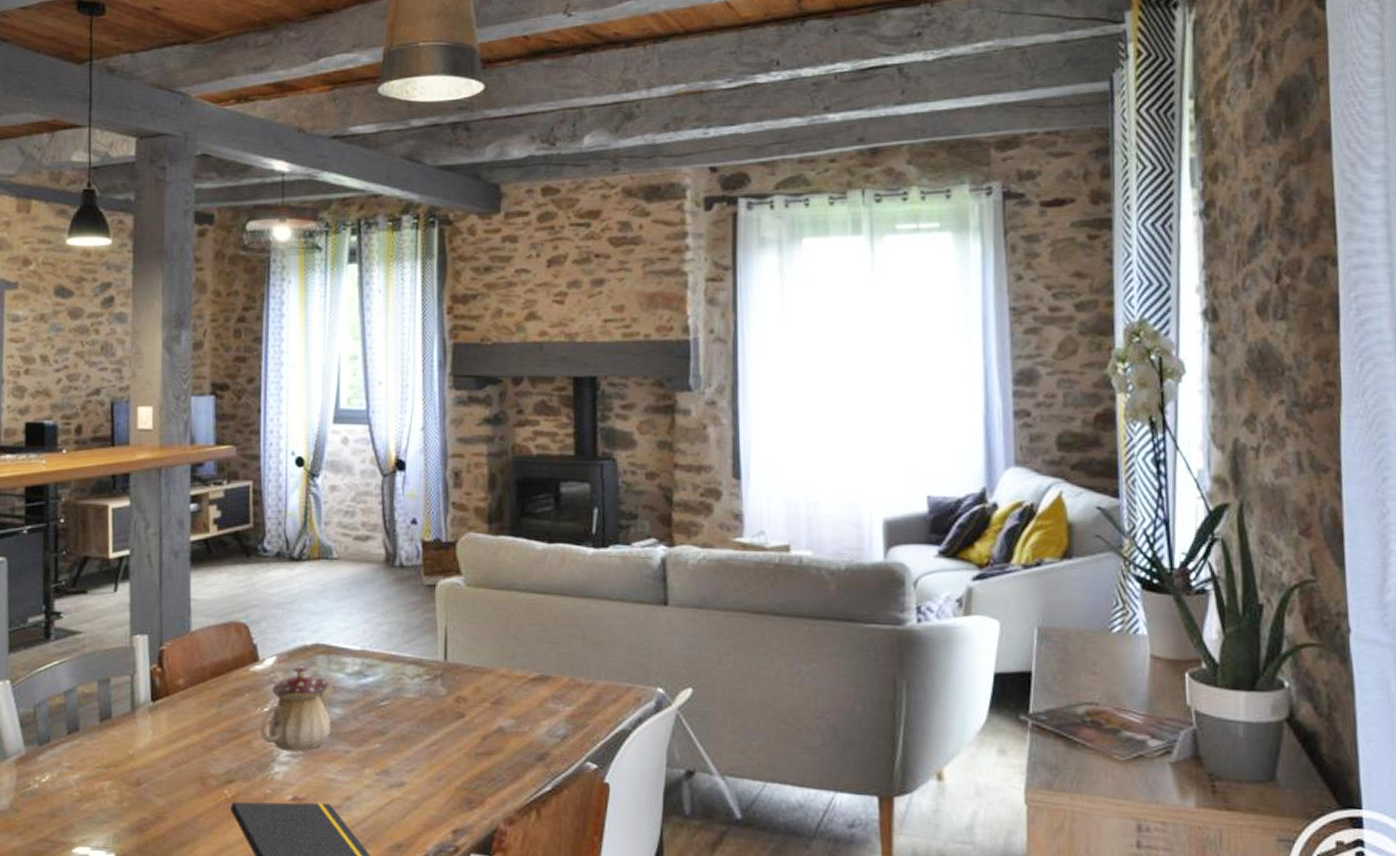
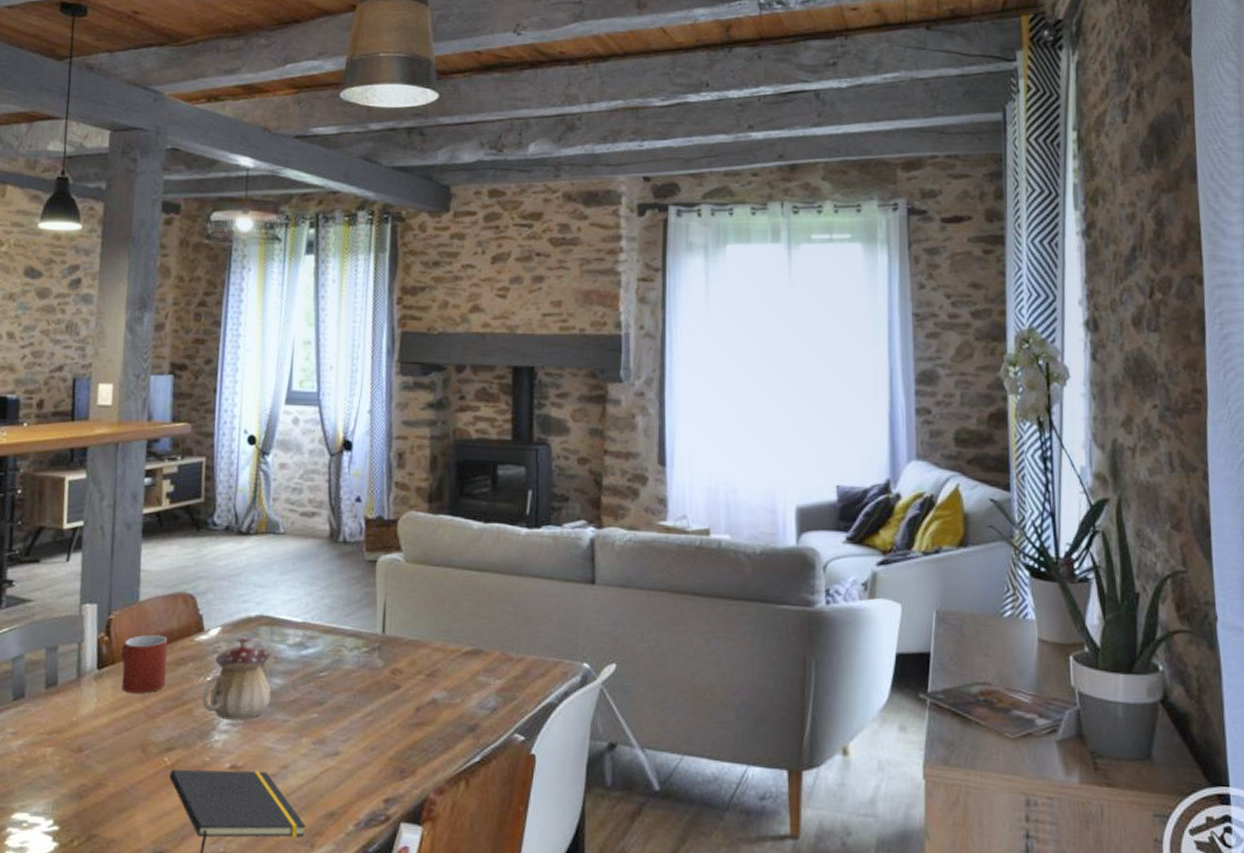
mug: none [175,665,223,726] -> present [121,634,168,694]

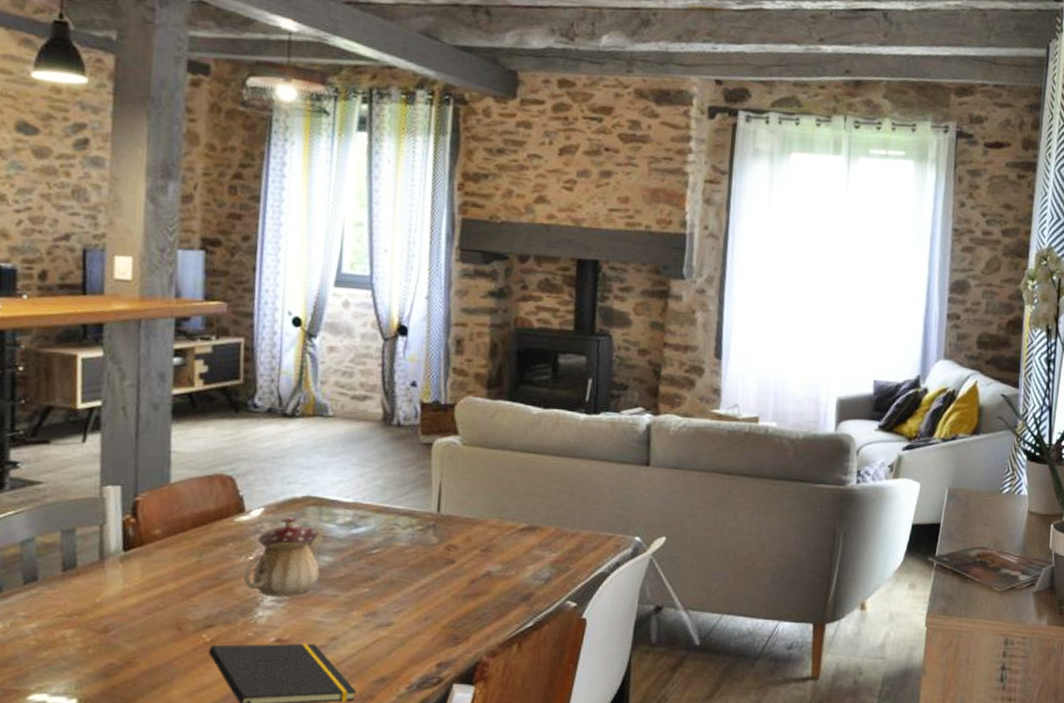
mug: present [121,634,168,694] -> none [150,516,205,575]

